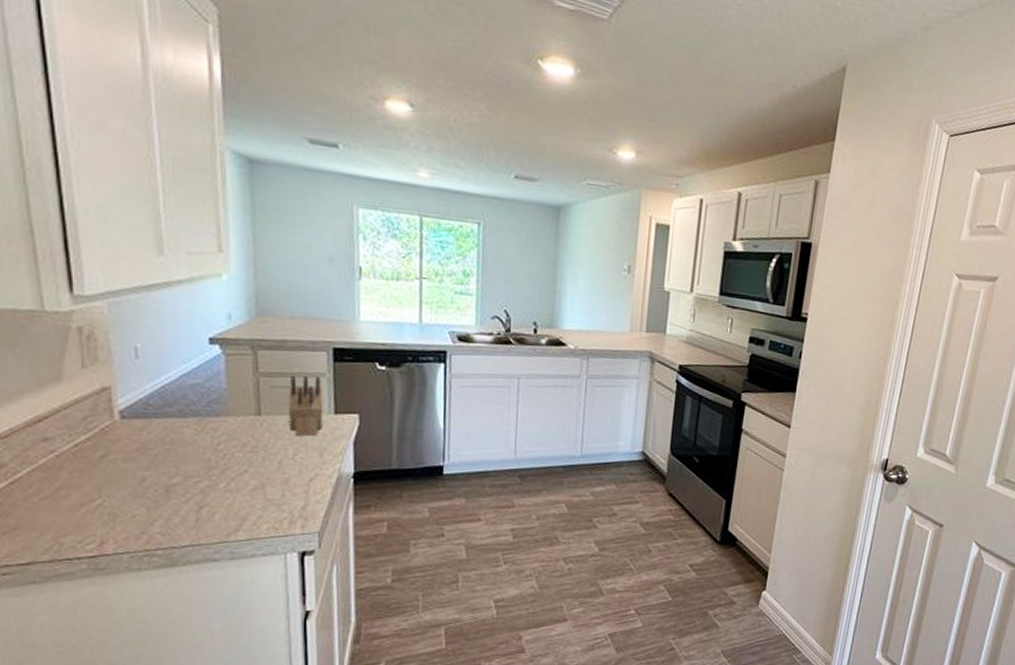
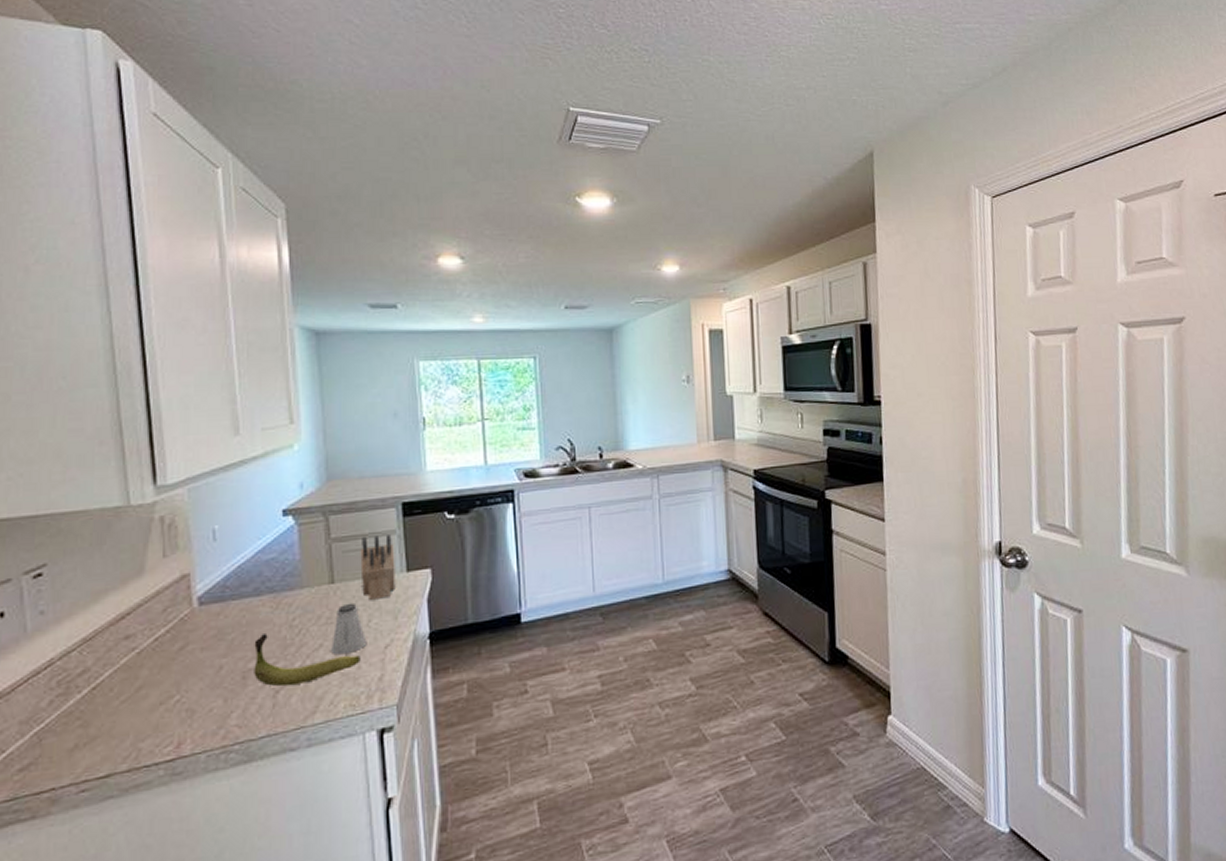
banana: none [177,452,285,504] -> present [254,632,361,687]
saltshaker: none [256,435,292,482] -> present [332,603,367,655]

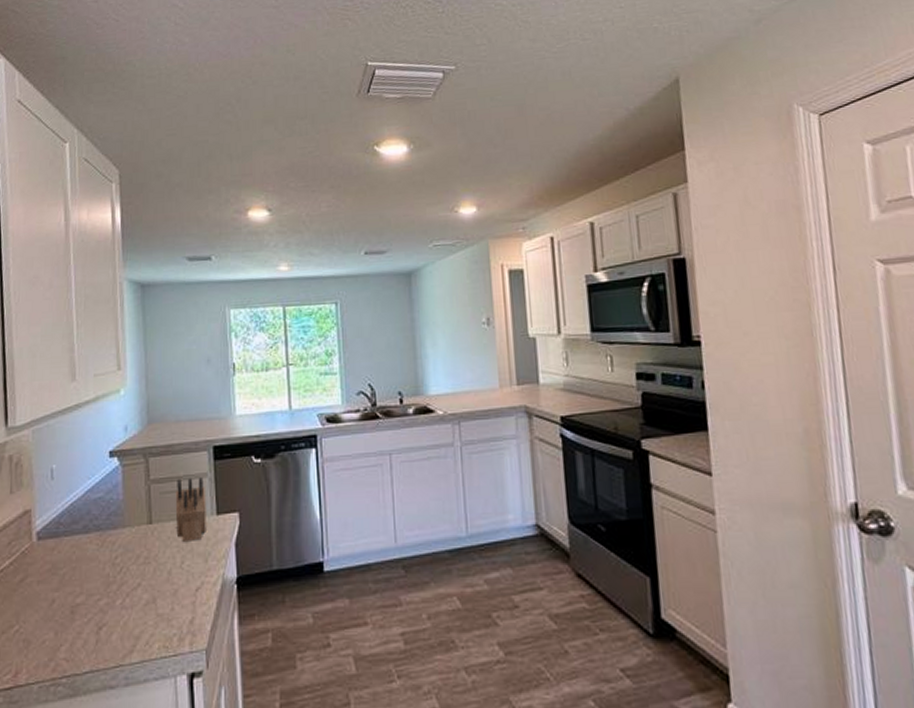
banana: present [254,632,361,687] -> none [81,569,174,624]
saltshaker: present [332,603,367,655] -> none [148,544,180,595]

